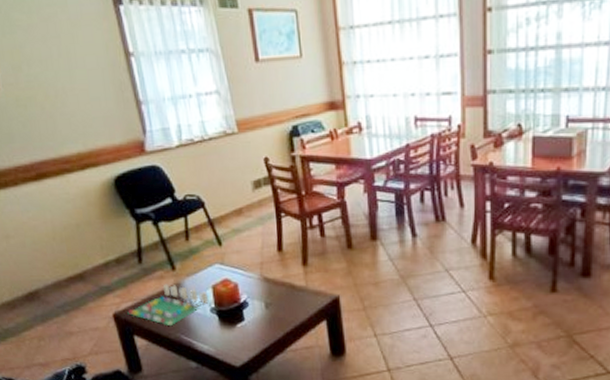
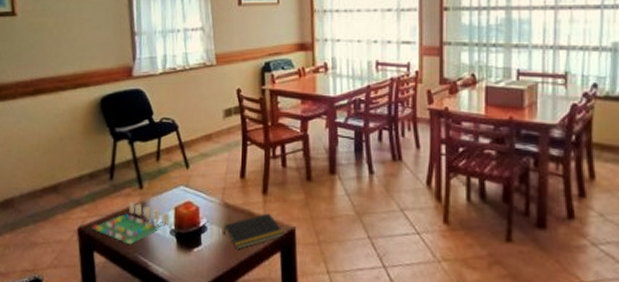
notepad: none [266,284,328,322] -> present [224,213,284,250]

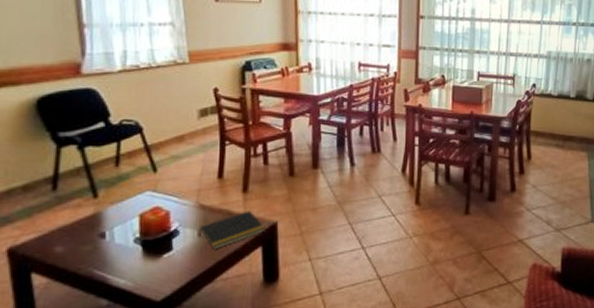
board game: present [92,201,170,246] -> none [27,213,134,261]

